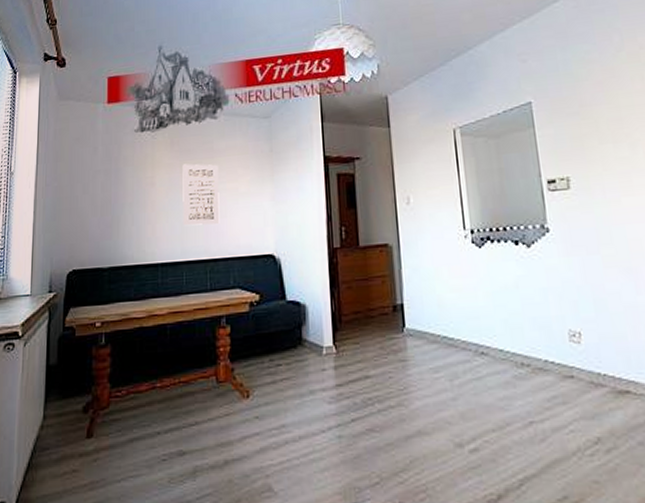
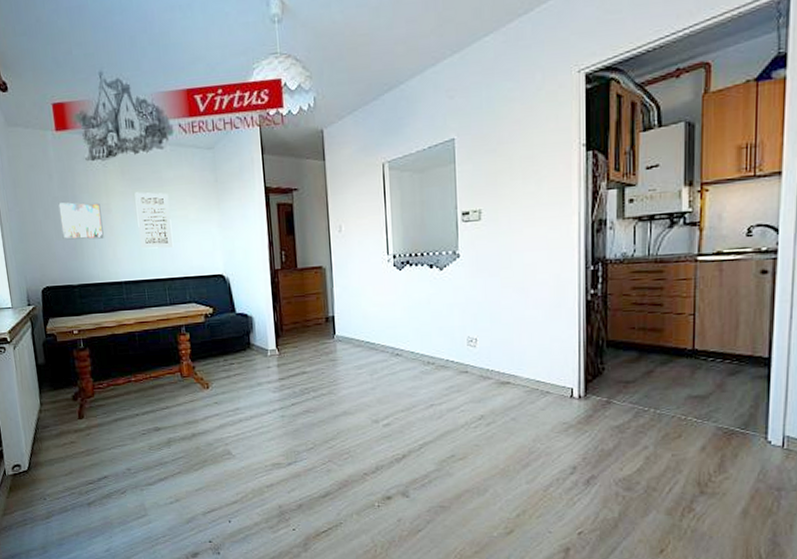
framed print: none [99,175,144,216] -> present [58,202,104,240]

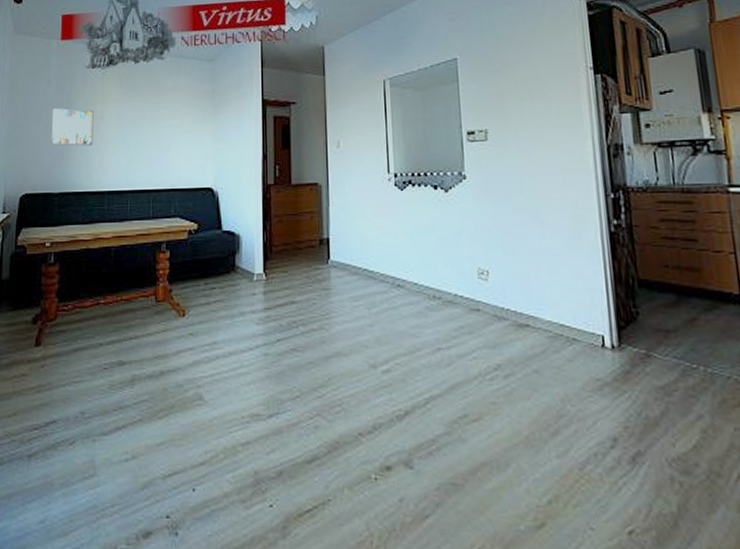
wall art: present [134,192,174,249] -> none [129,100,164,158]

